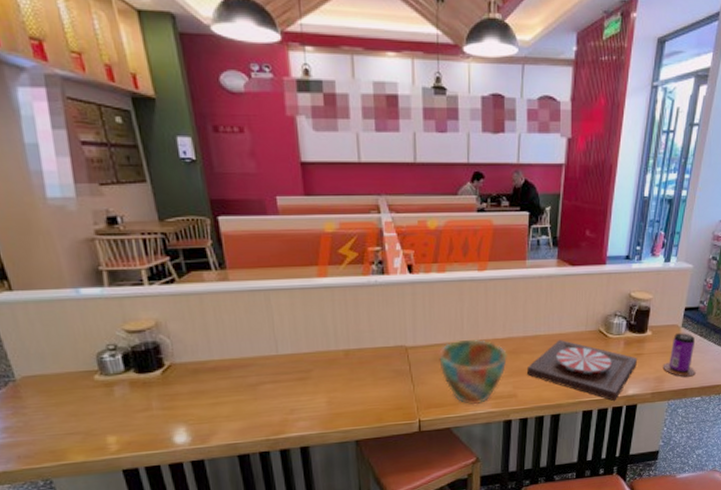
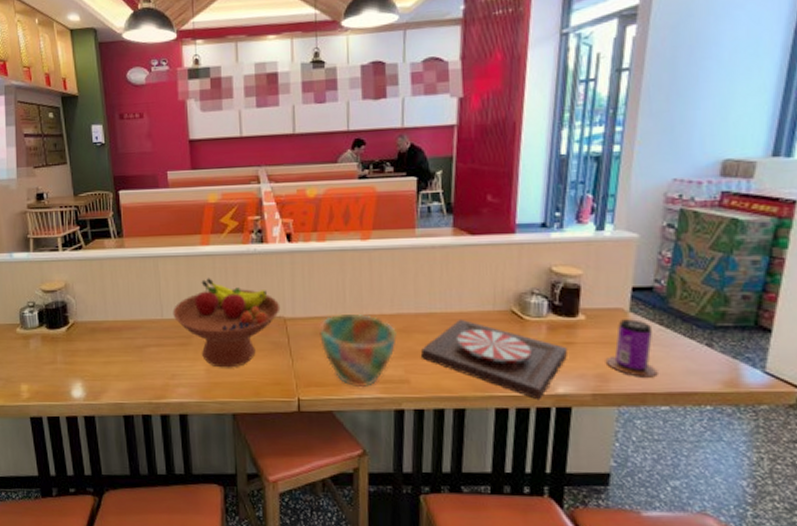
fruit bowl: none [289,310,402,399] -> present [173,278,281,368]

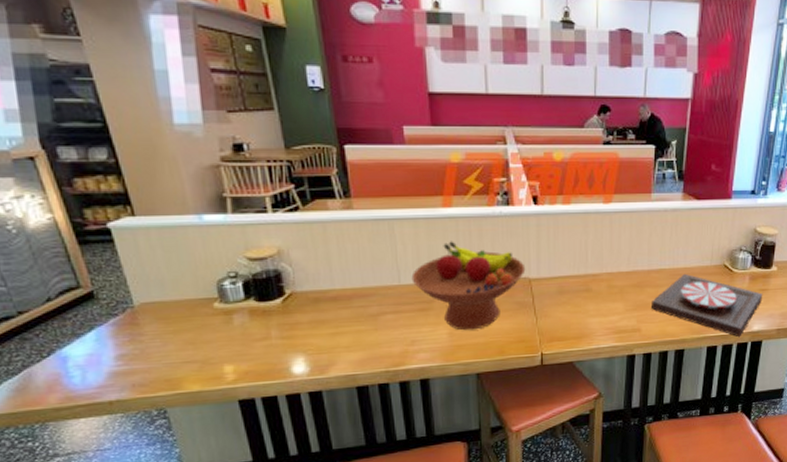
cup: present [319,313,397,388] -> none [562,271,631,339]

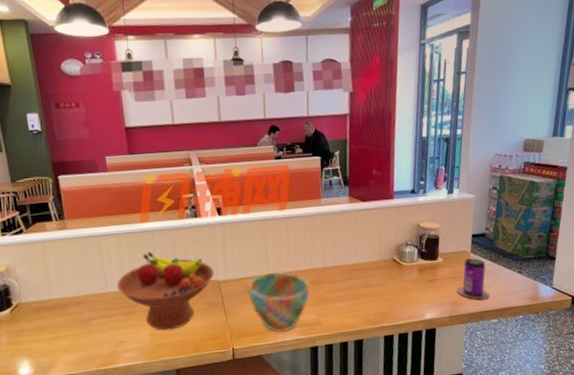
cup: none [562,271,631,339] -> present [248,271,310,333]
plate: present [650,273,763,338] -> none [328,268,432,326]

